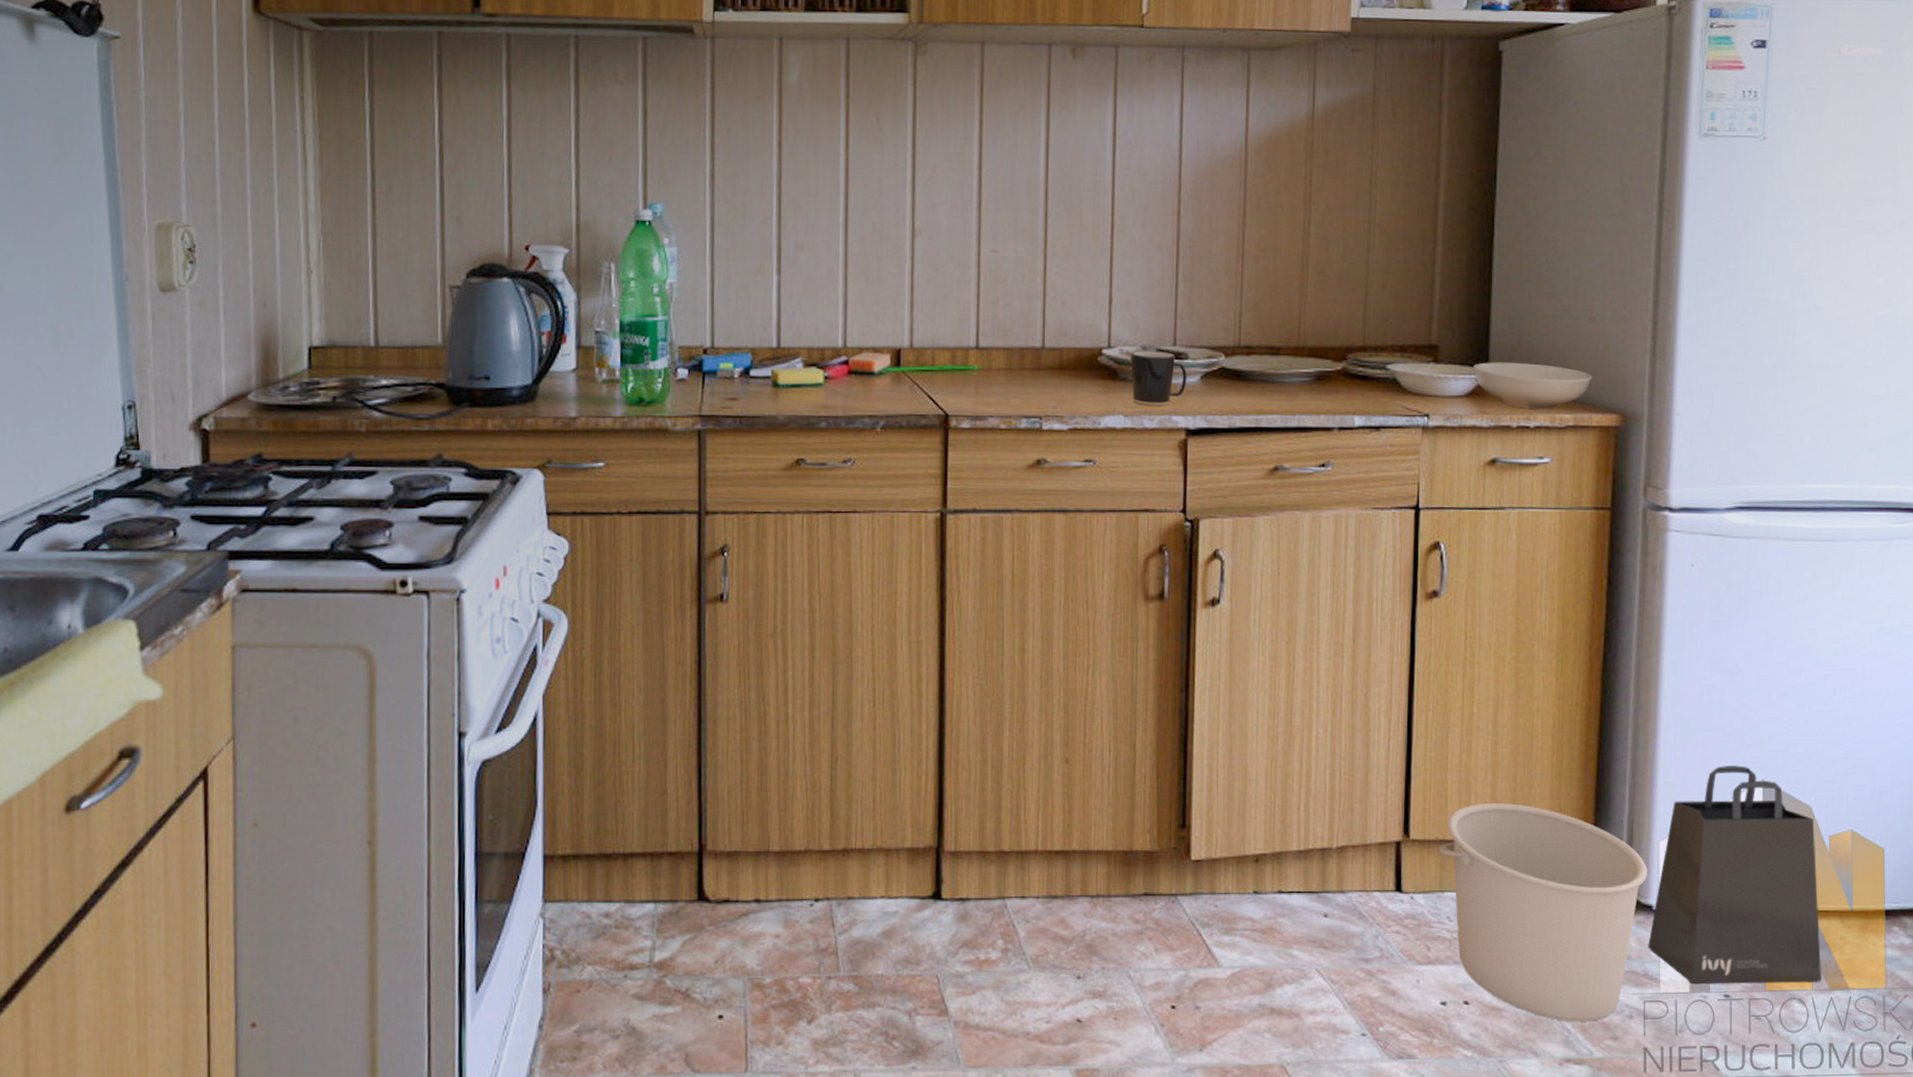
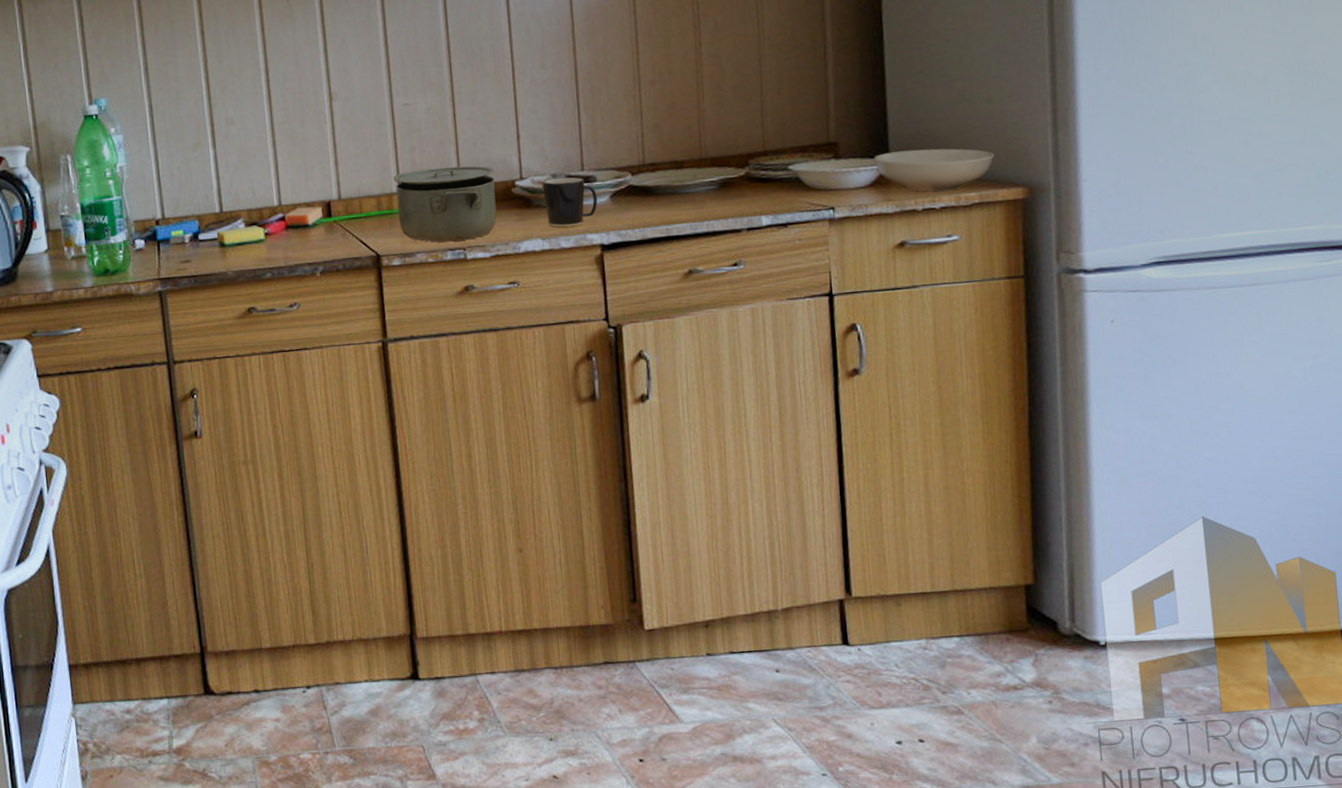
saucepan: none [972,325,1082,408] -> present [393,166,497,243]
bucket: present [1438,802,1647,1022] -> none [881,557,1092,753]
shopping bag: present [1648,766,1821,984] -> none [1098,505,1279,710]

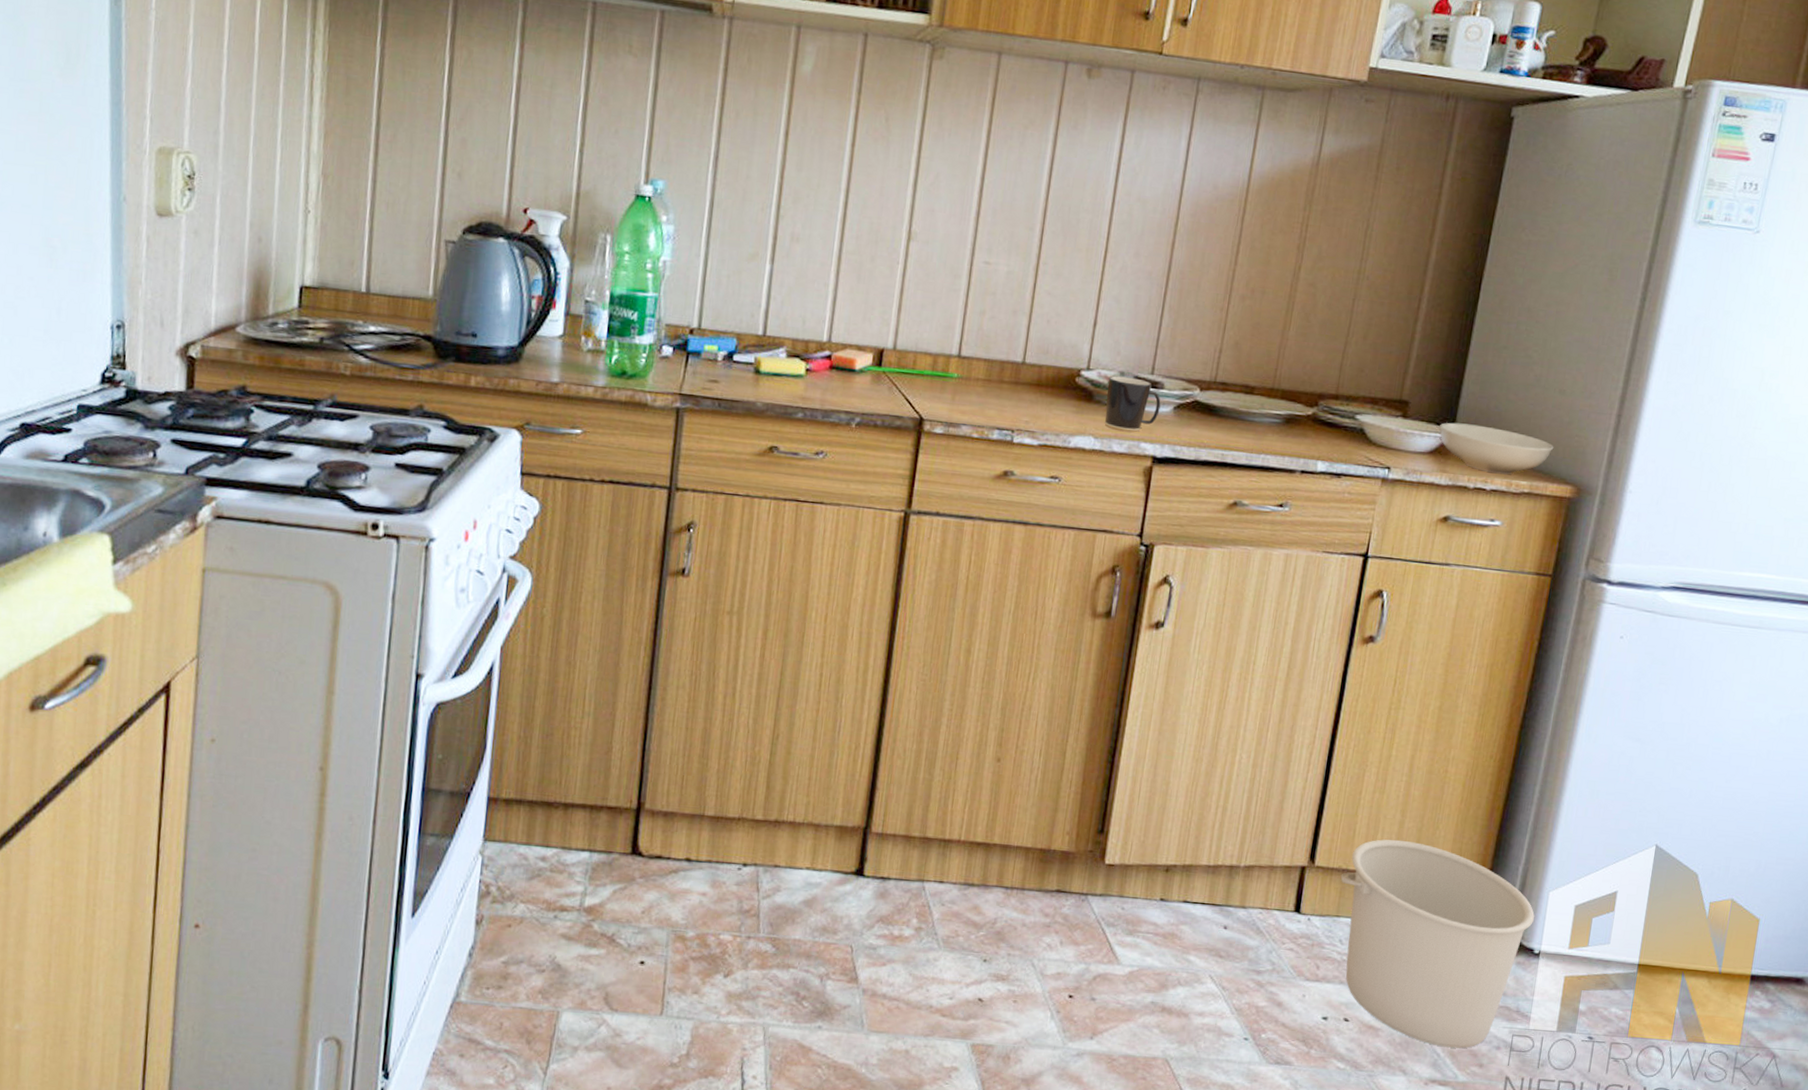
saucepan: present [393,166,497,243] -> none [951,335,1063,423]
bucket: none [881,557,1092,753] -> present [1340,839,1535,1049]

